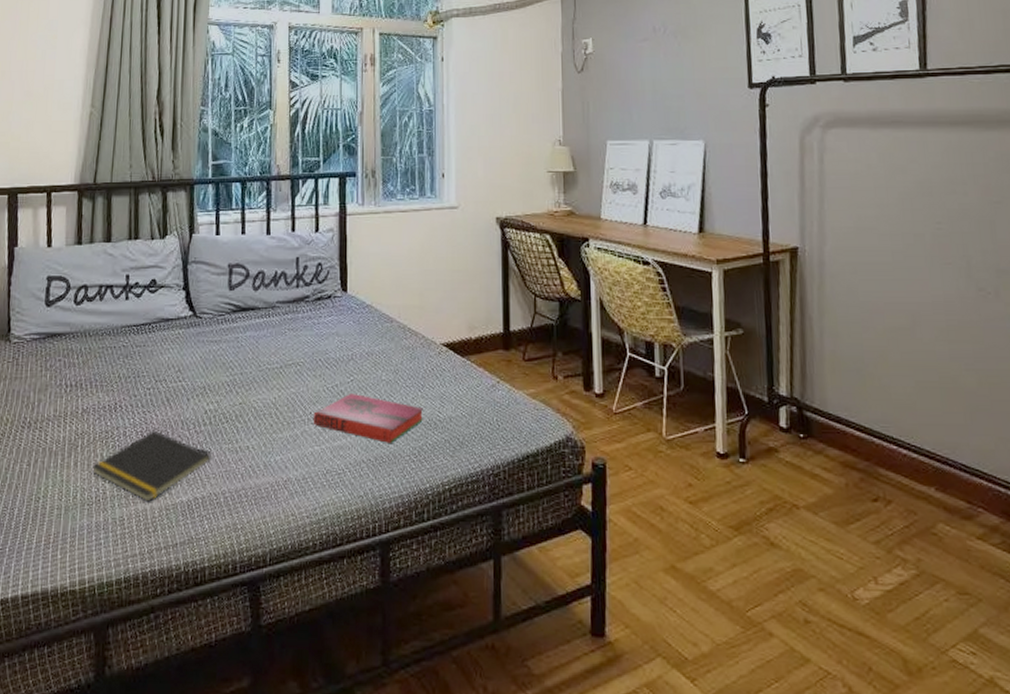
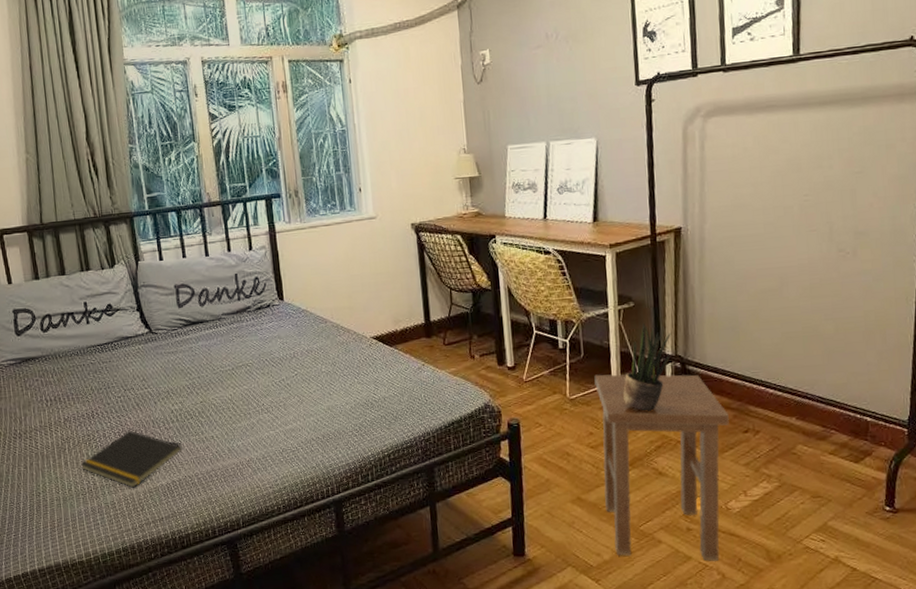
hardback book: present [313,392,423,443] -> none [265,384,361,423]
stool: none [695,412,856,668] -> present [594,374,730,561]
potted plant: none [729,354,786,463] -> present [623,322,671,411]

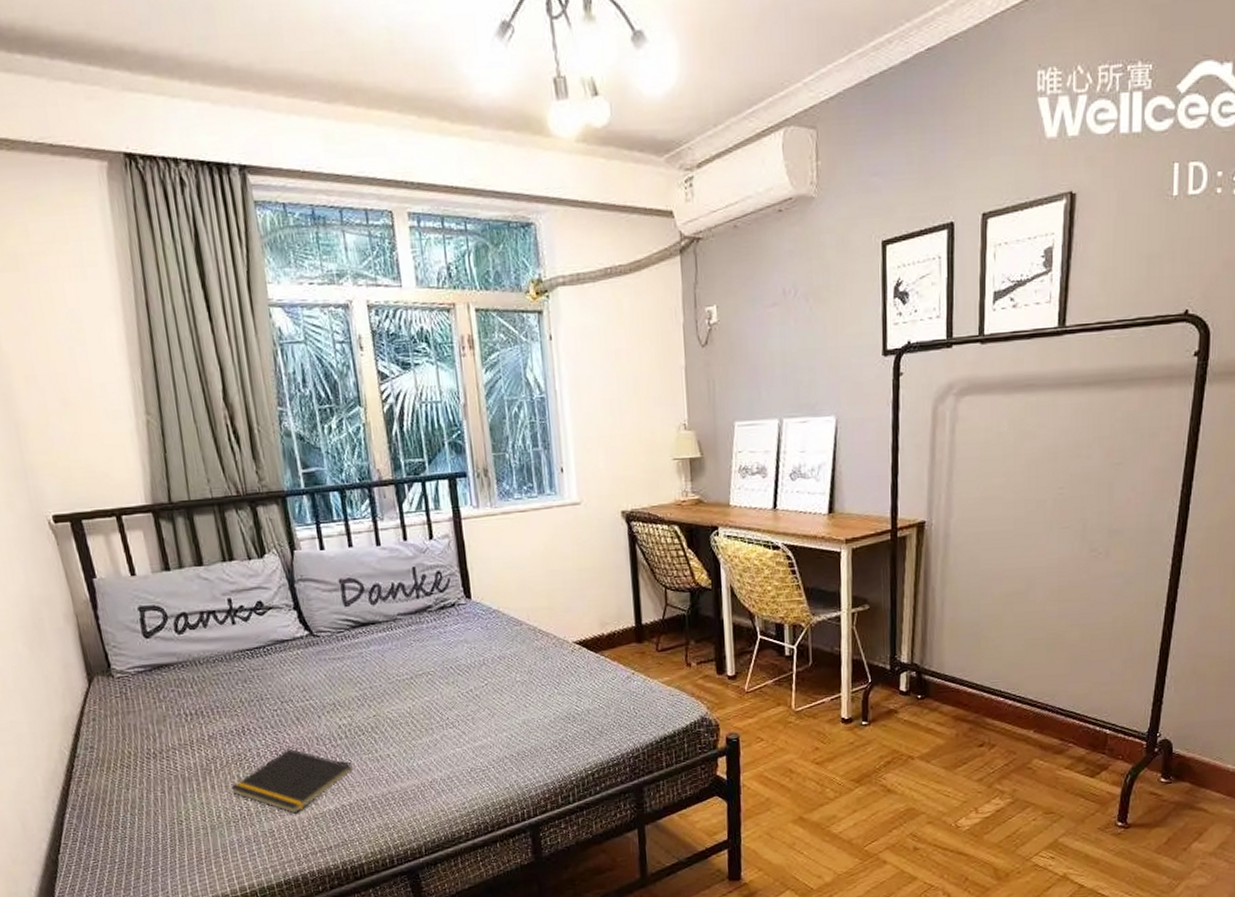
stool: present [594,374,730,561] -> none [823,684,965,881]
potted plant: present [623,322,671,411] -> none [853,627,908,724]

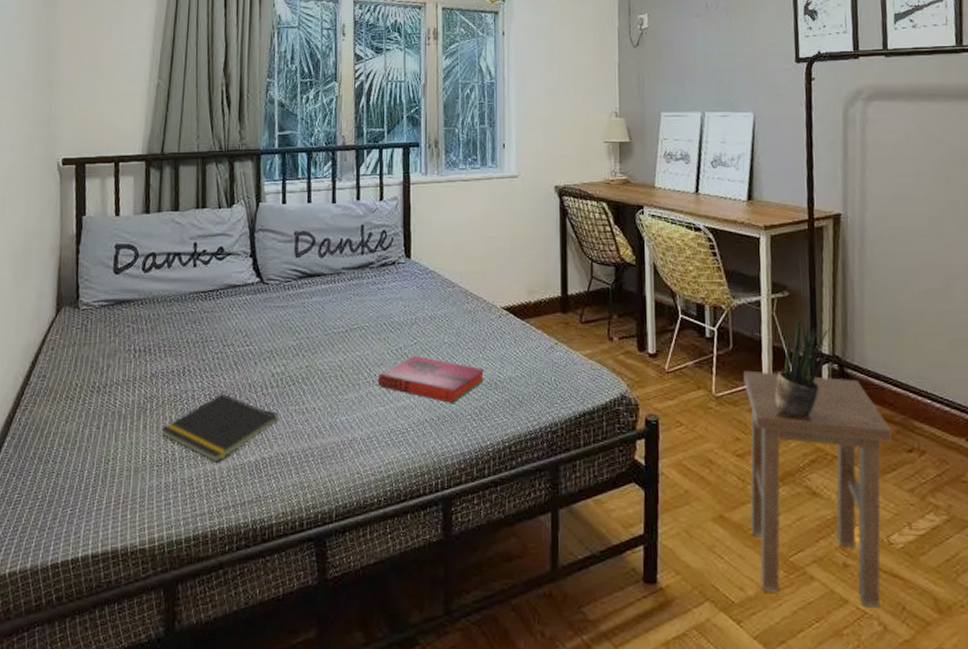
hardback book: none [450,696,561,739] -> present [377,355,484,403]
stool: none [823,684,965,881] -> present [743,370,893,608]
potted plant: none [853,627,908,724] -> present [775,315,829,418]

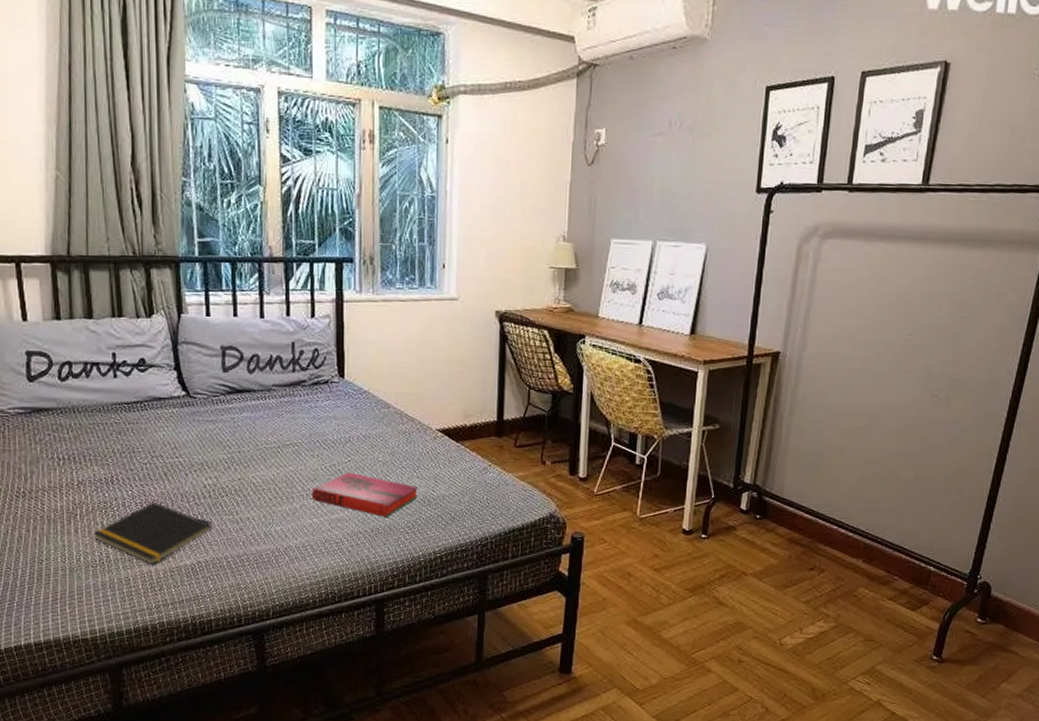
stool: present [743,370,893,608] -> none [660,495,798,694]
potted plant: present [775,315,829,418] -> none [694,446,753,539]

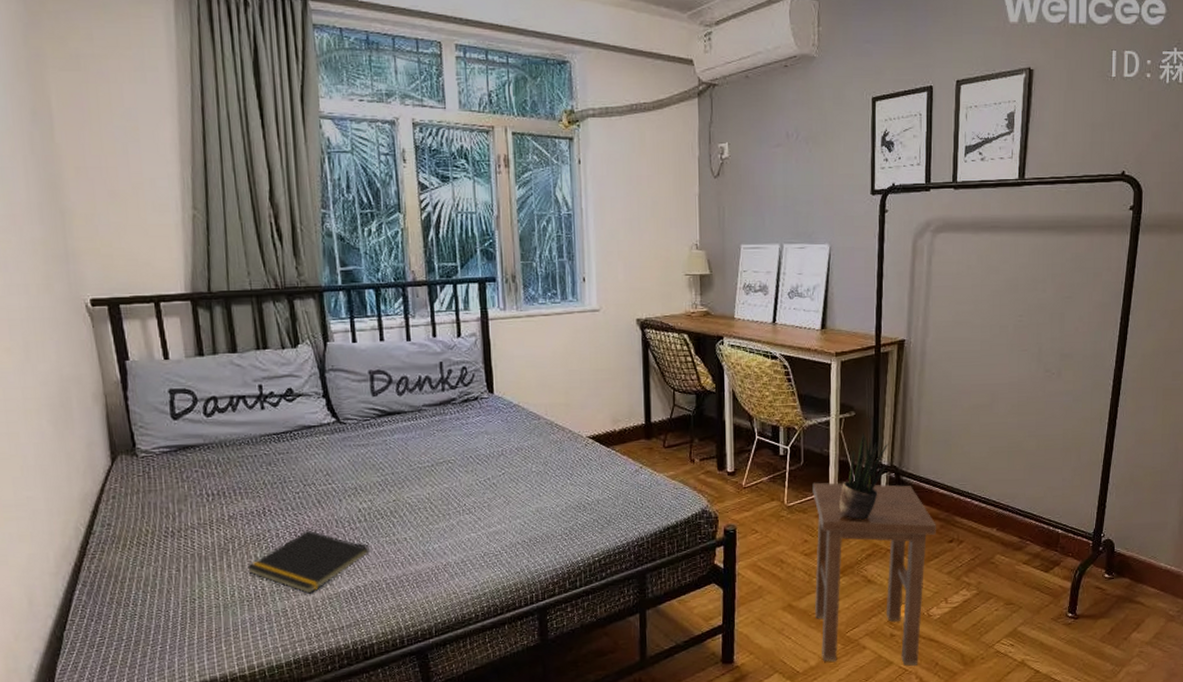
hardback book: present [311,472,418,517] -> none [467,484,573,526]
stool: none [660,495,798,694] -> present [812,482,937,666]
potted plant: none [694,446,753,539] -> present [839,432,888,520]

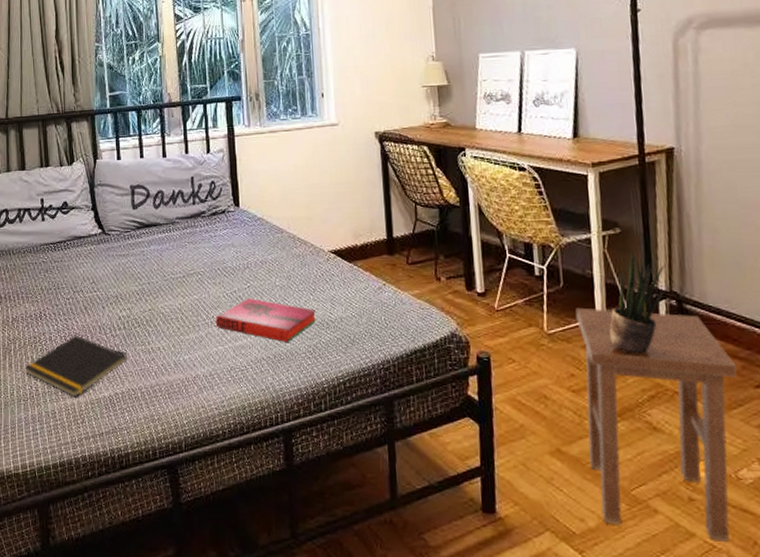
hardback book: none [467,484,573,526] -> present [215,297,316,342]

